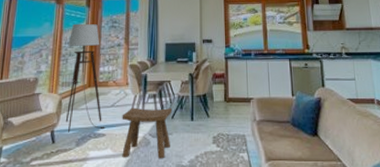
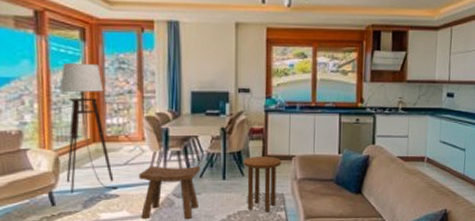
side table: none [208,99,242,153] -> present [243,156,282,212]

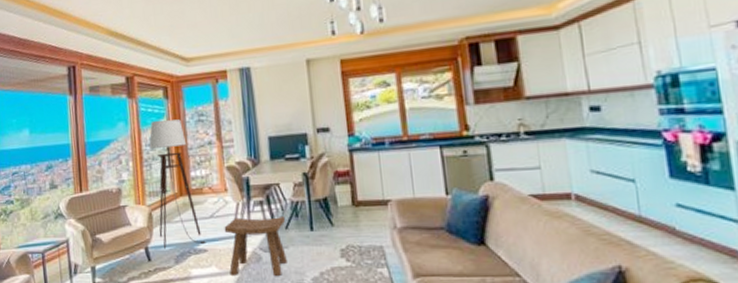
side table: present [243,156,282,212] -> none [331,202,376,269]

